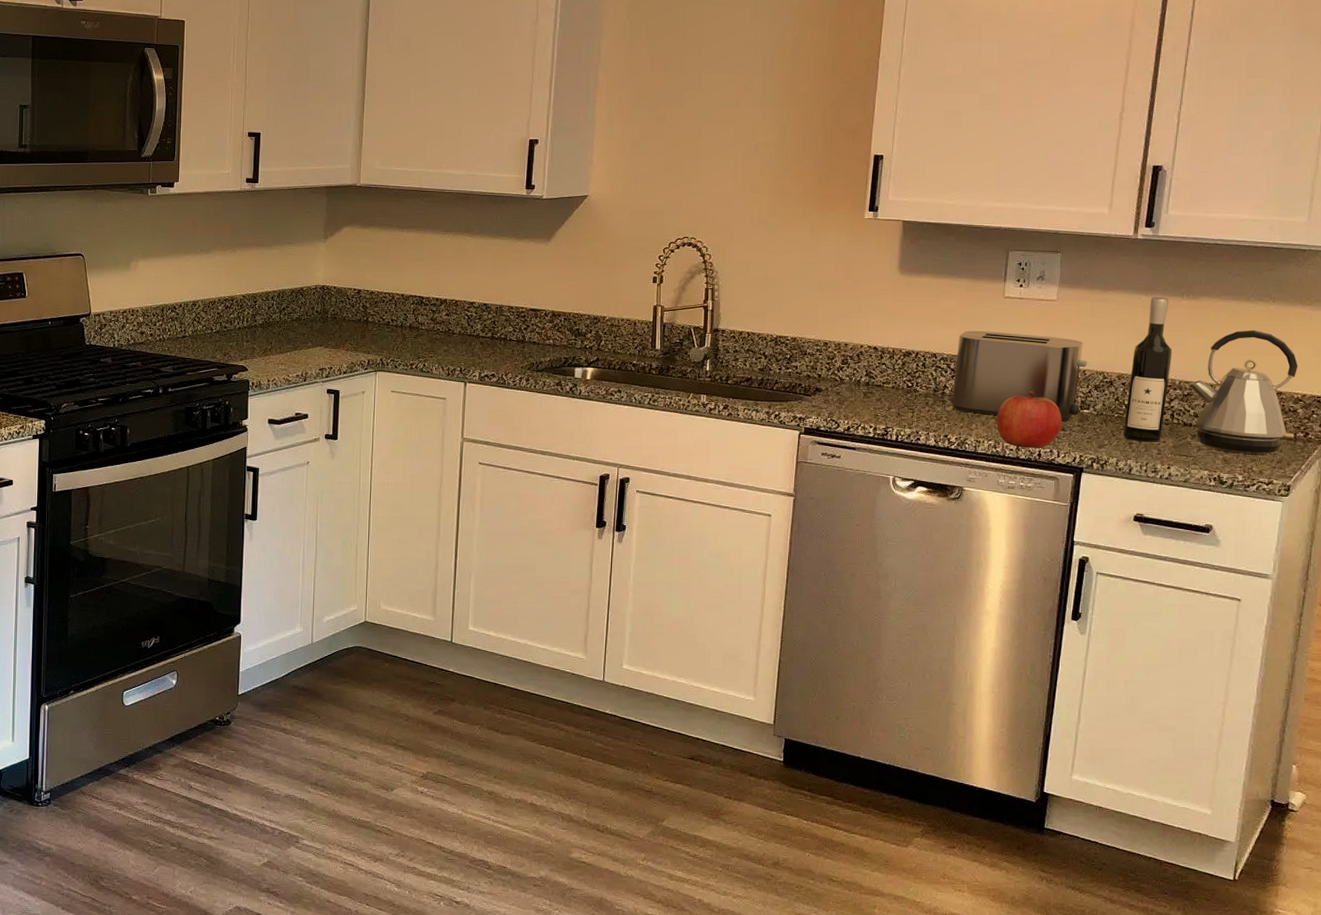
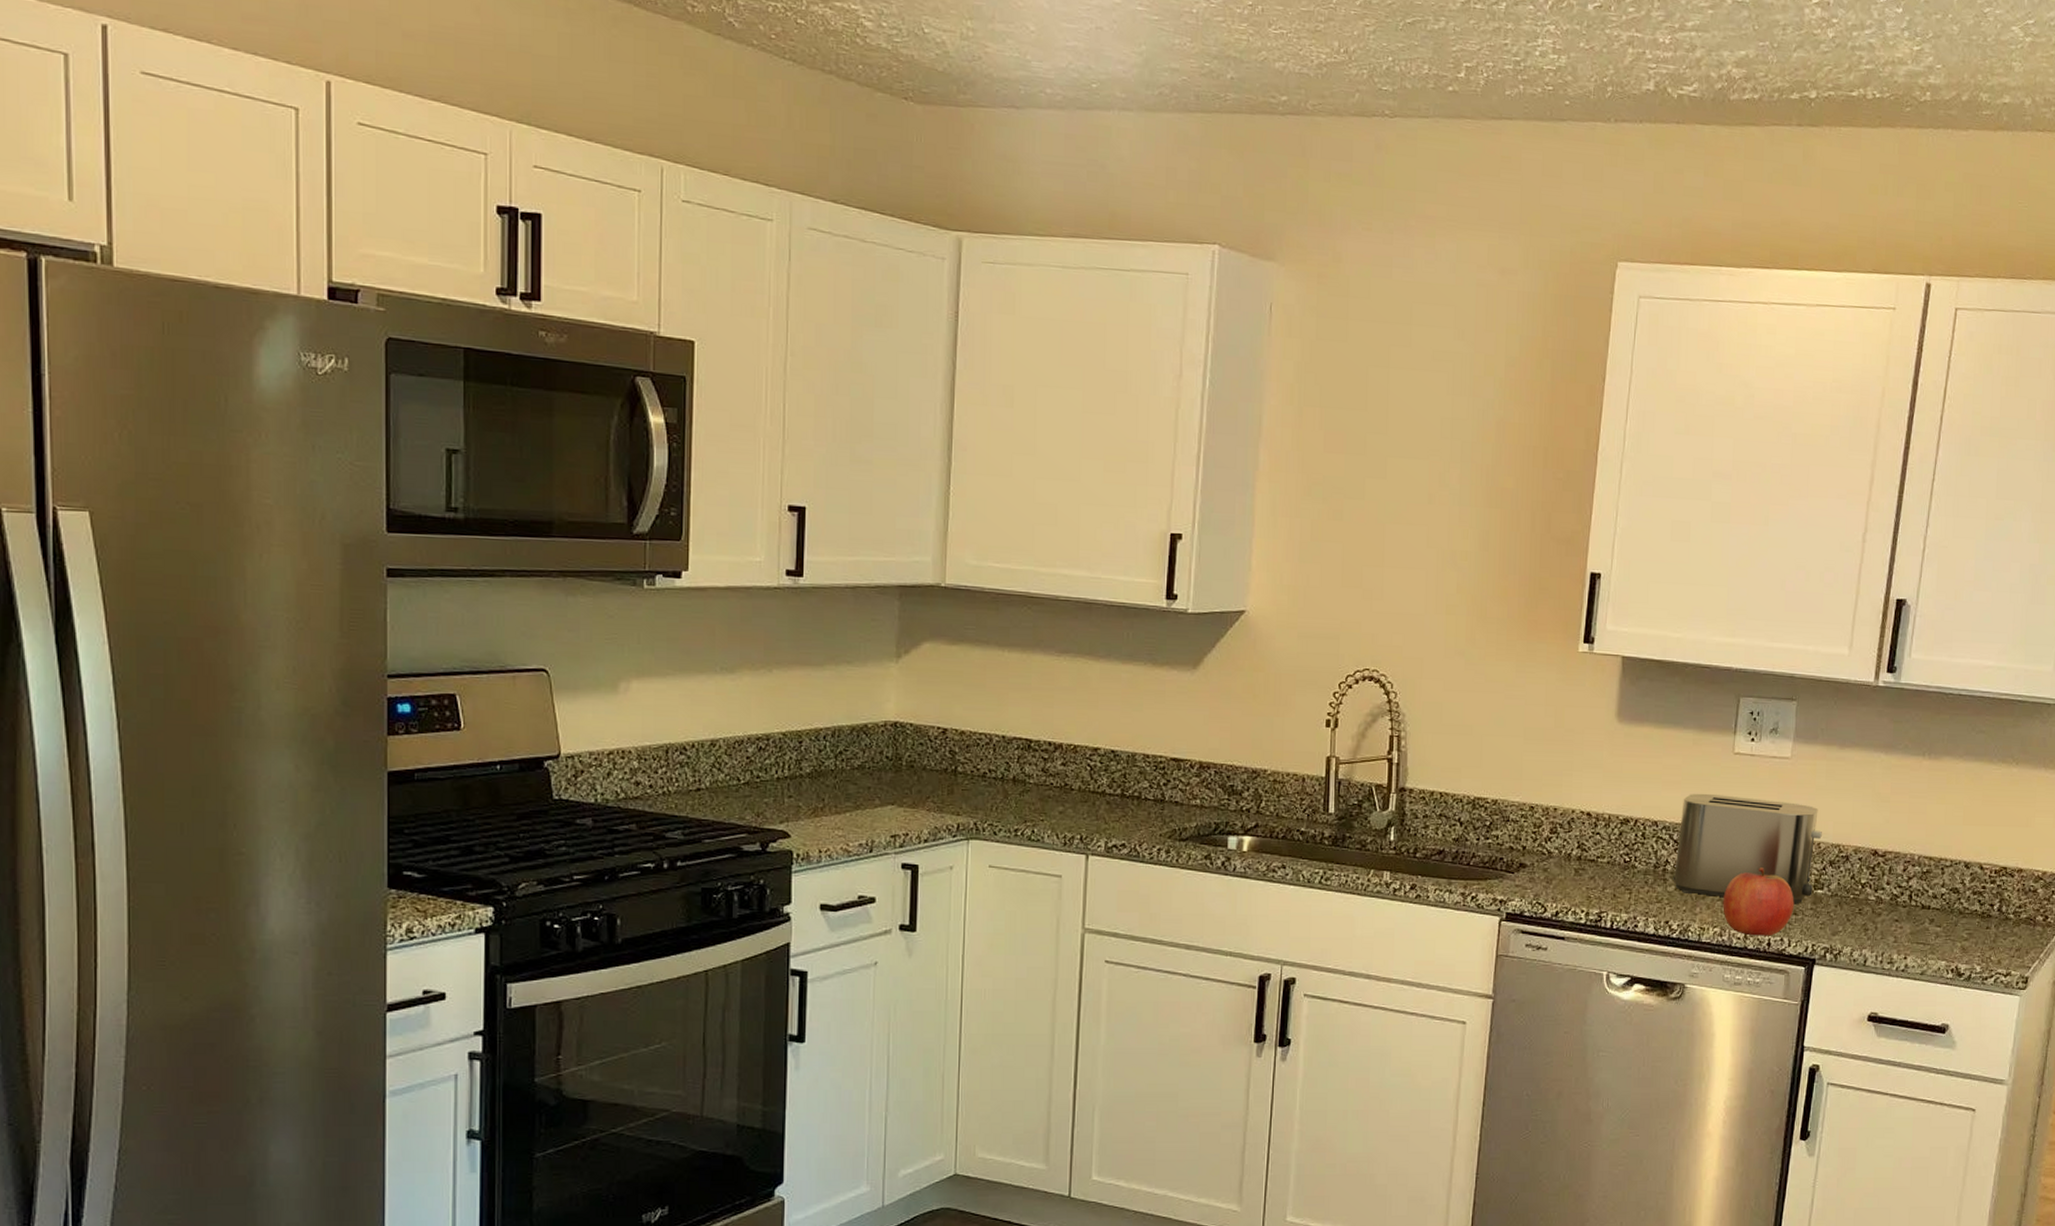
bottle: present [1123,297,1173,442] -> none [1858,756,1912,928]
kettle: present [1189,330,1298,455] -> none [1928,796,2040,942]

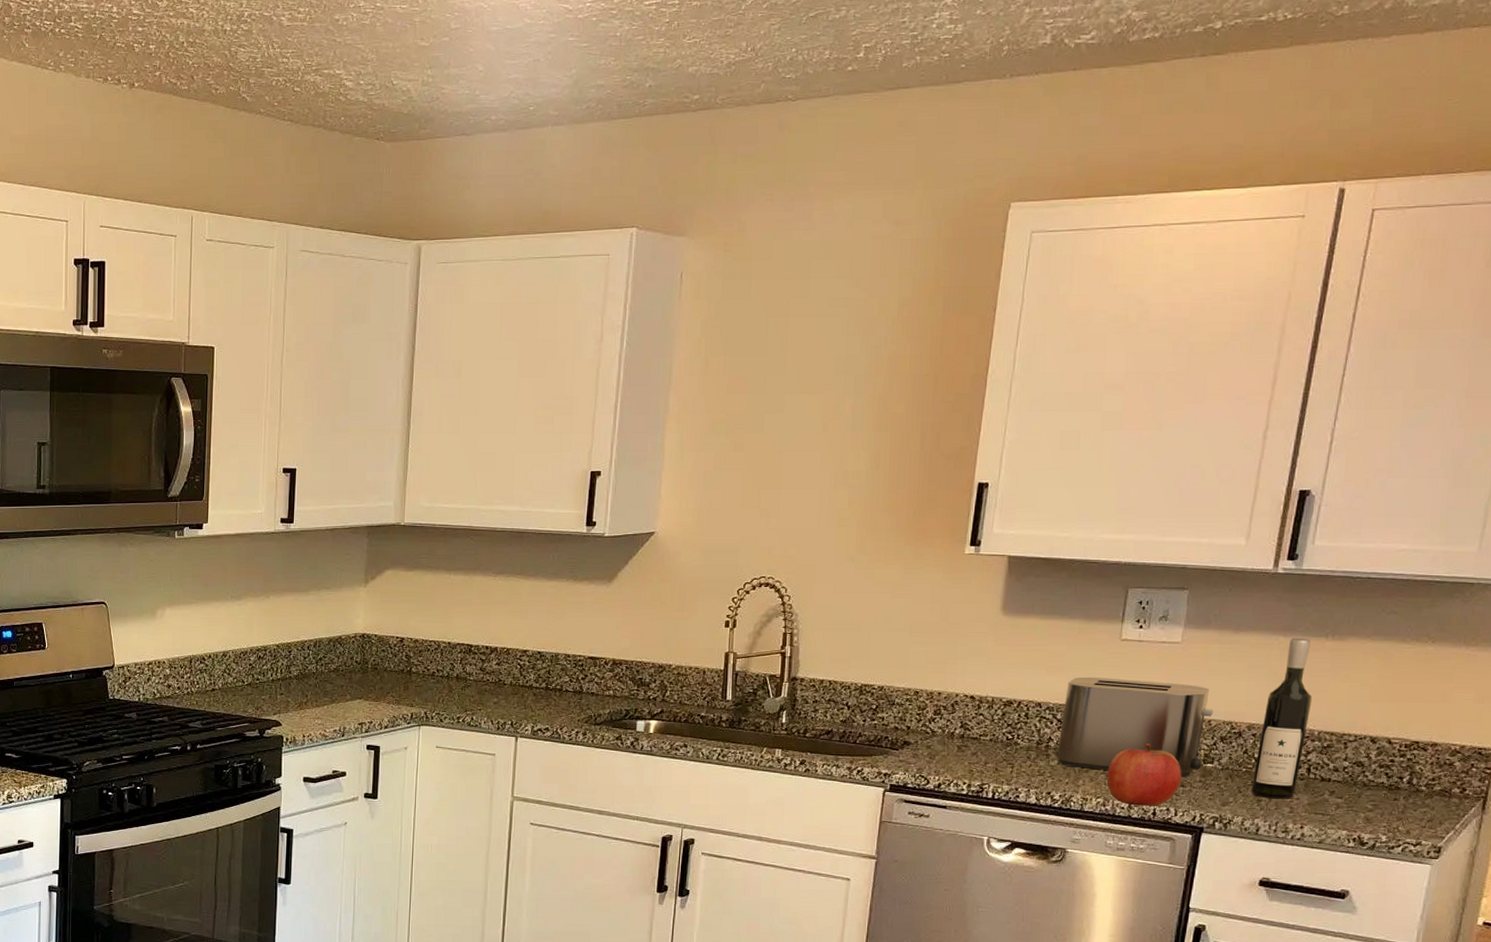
bottle: none [1858,756,1912,928] -> present [1251,638,1313,799]

